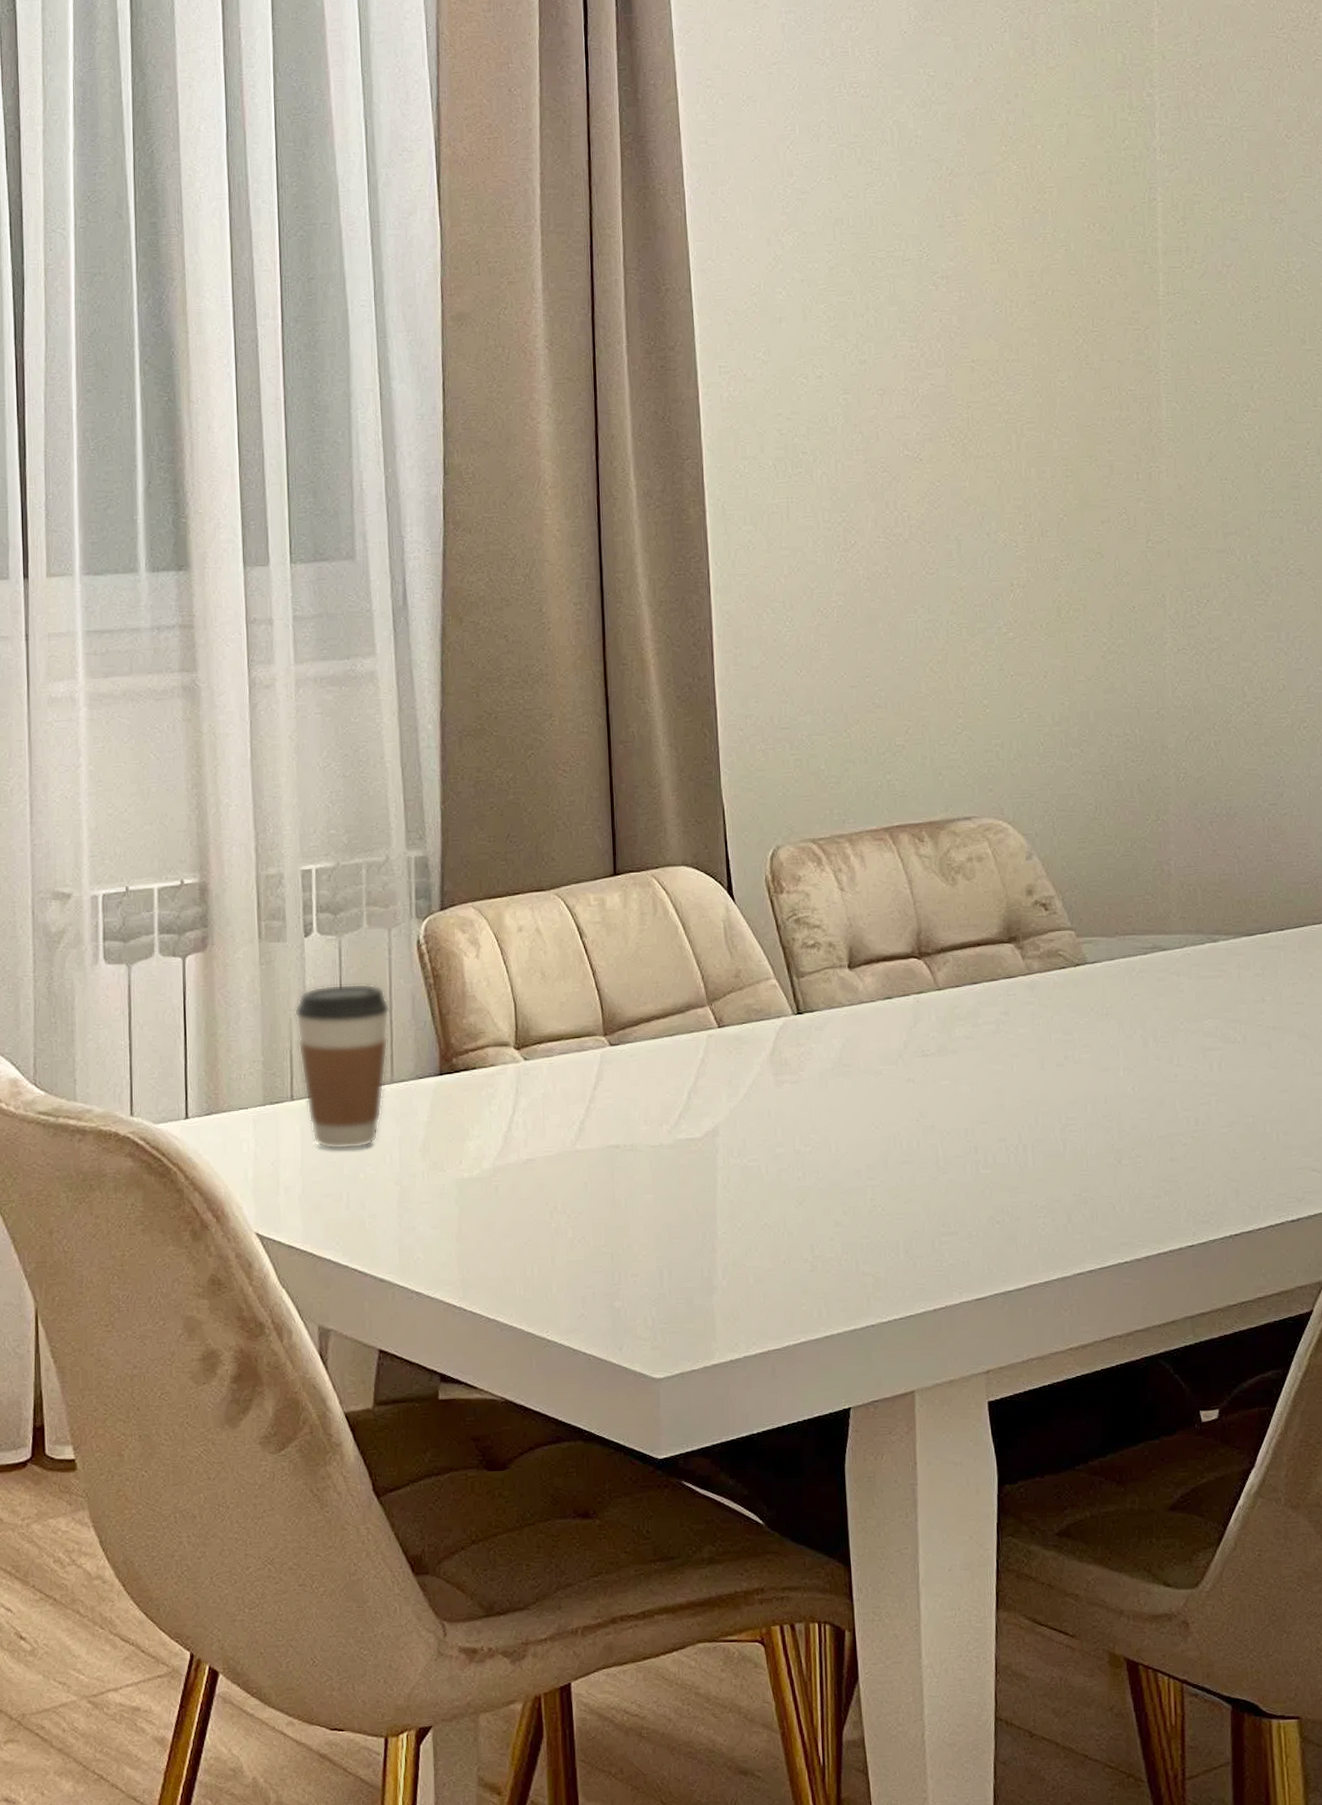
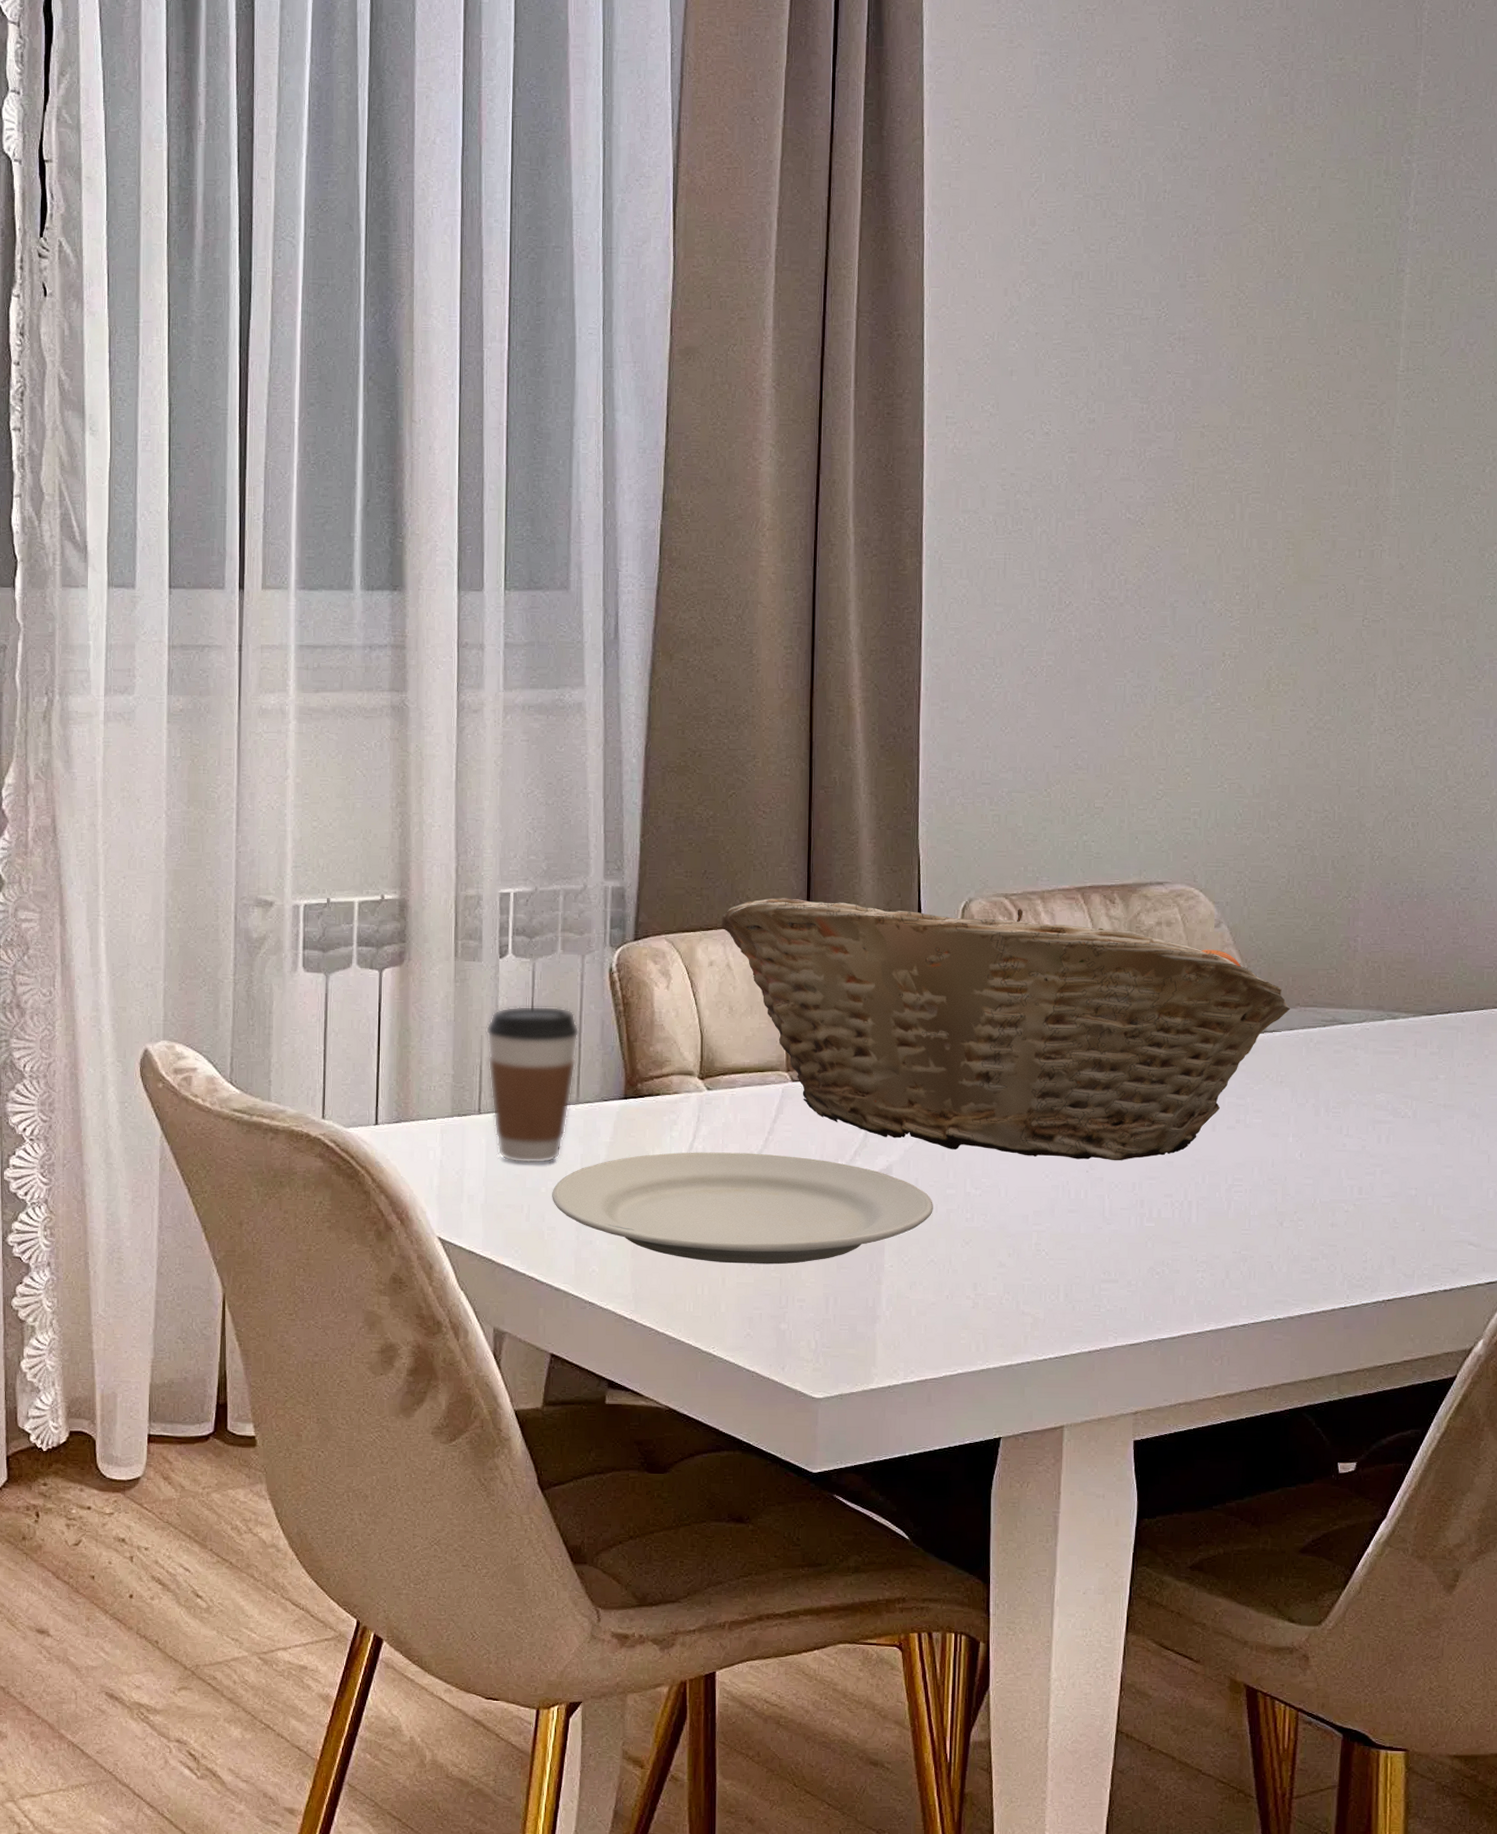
plate: none [371,1123,763,1241] -> present [552,1152,933,1265]
fruit basket: none [527,853,1110,1108] -> present [720,898,1291,1160]

